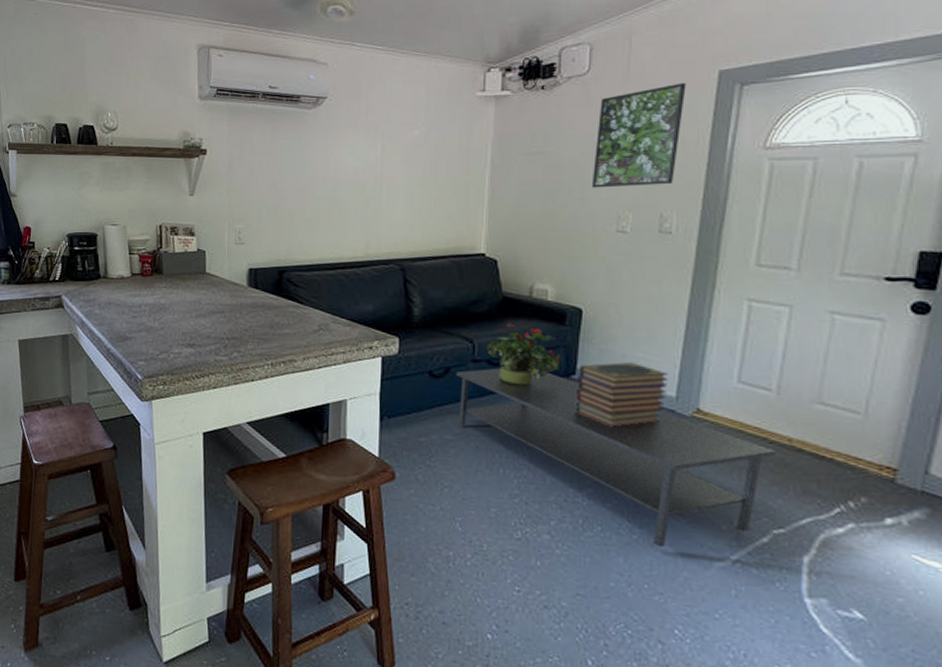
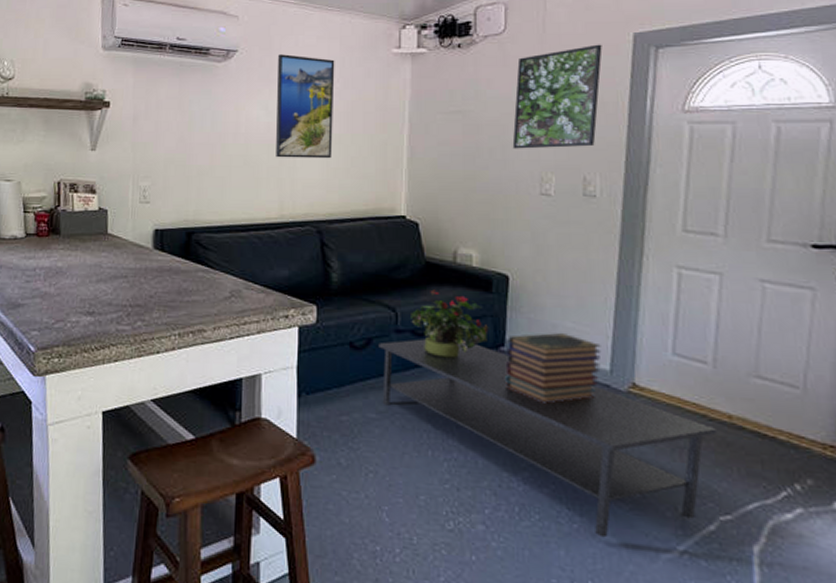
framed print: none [362,100,421,200] -> present [276,54,335,159]

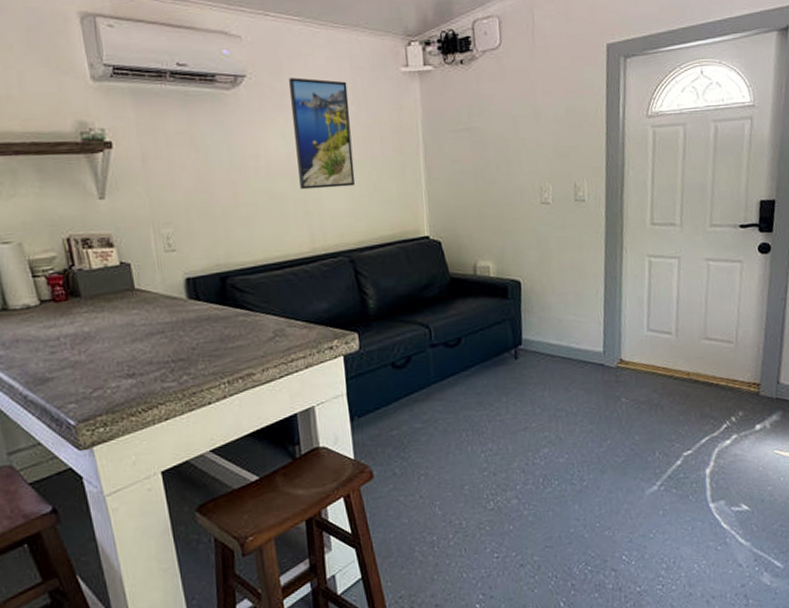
coffee table: present [379,339,717,538] -> none [417,344,680,488]
potted plant: present [411,289,490,358] -> none [442,302,509,363]
book stack: present [505,333,602,404] -> none [523,326,596,389]
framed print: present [512,44,603,149] -> none [513,56,583,162]

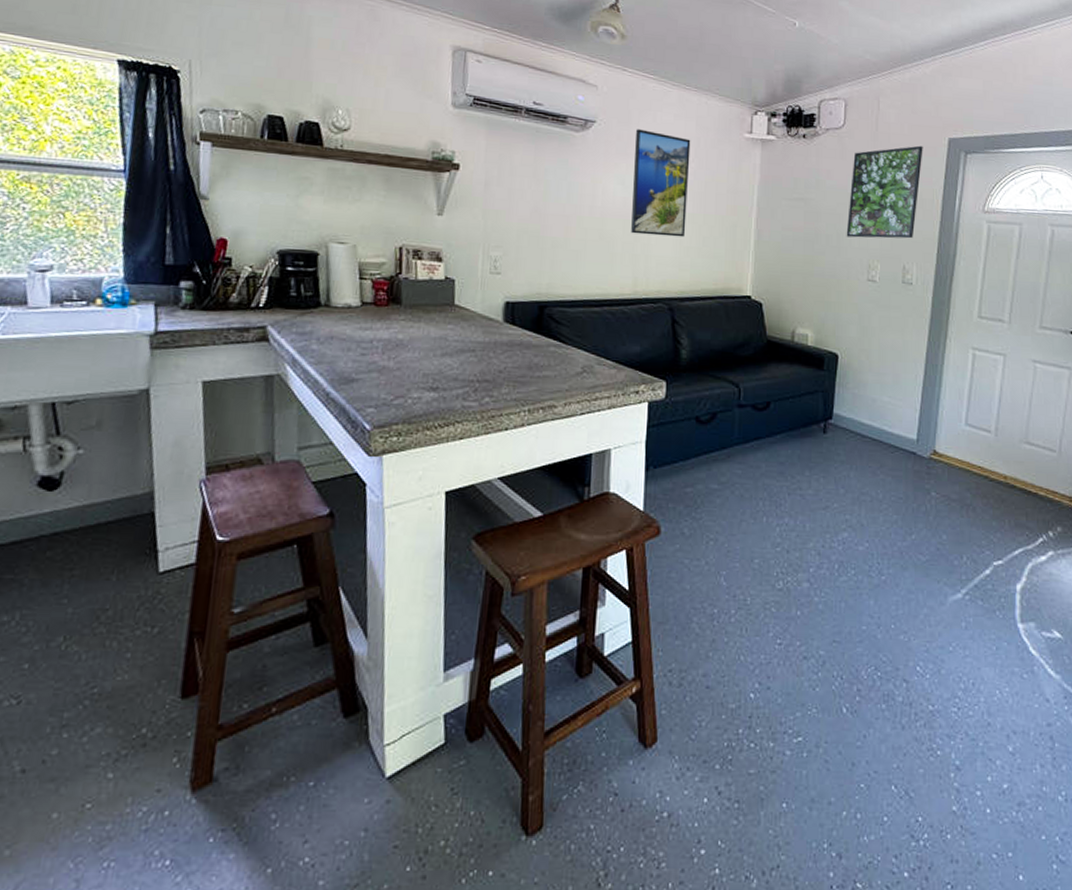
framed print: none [513,56,583,162] -> present [846,145,923,239]

